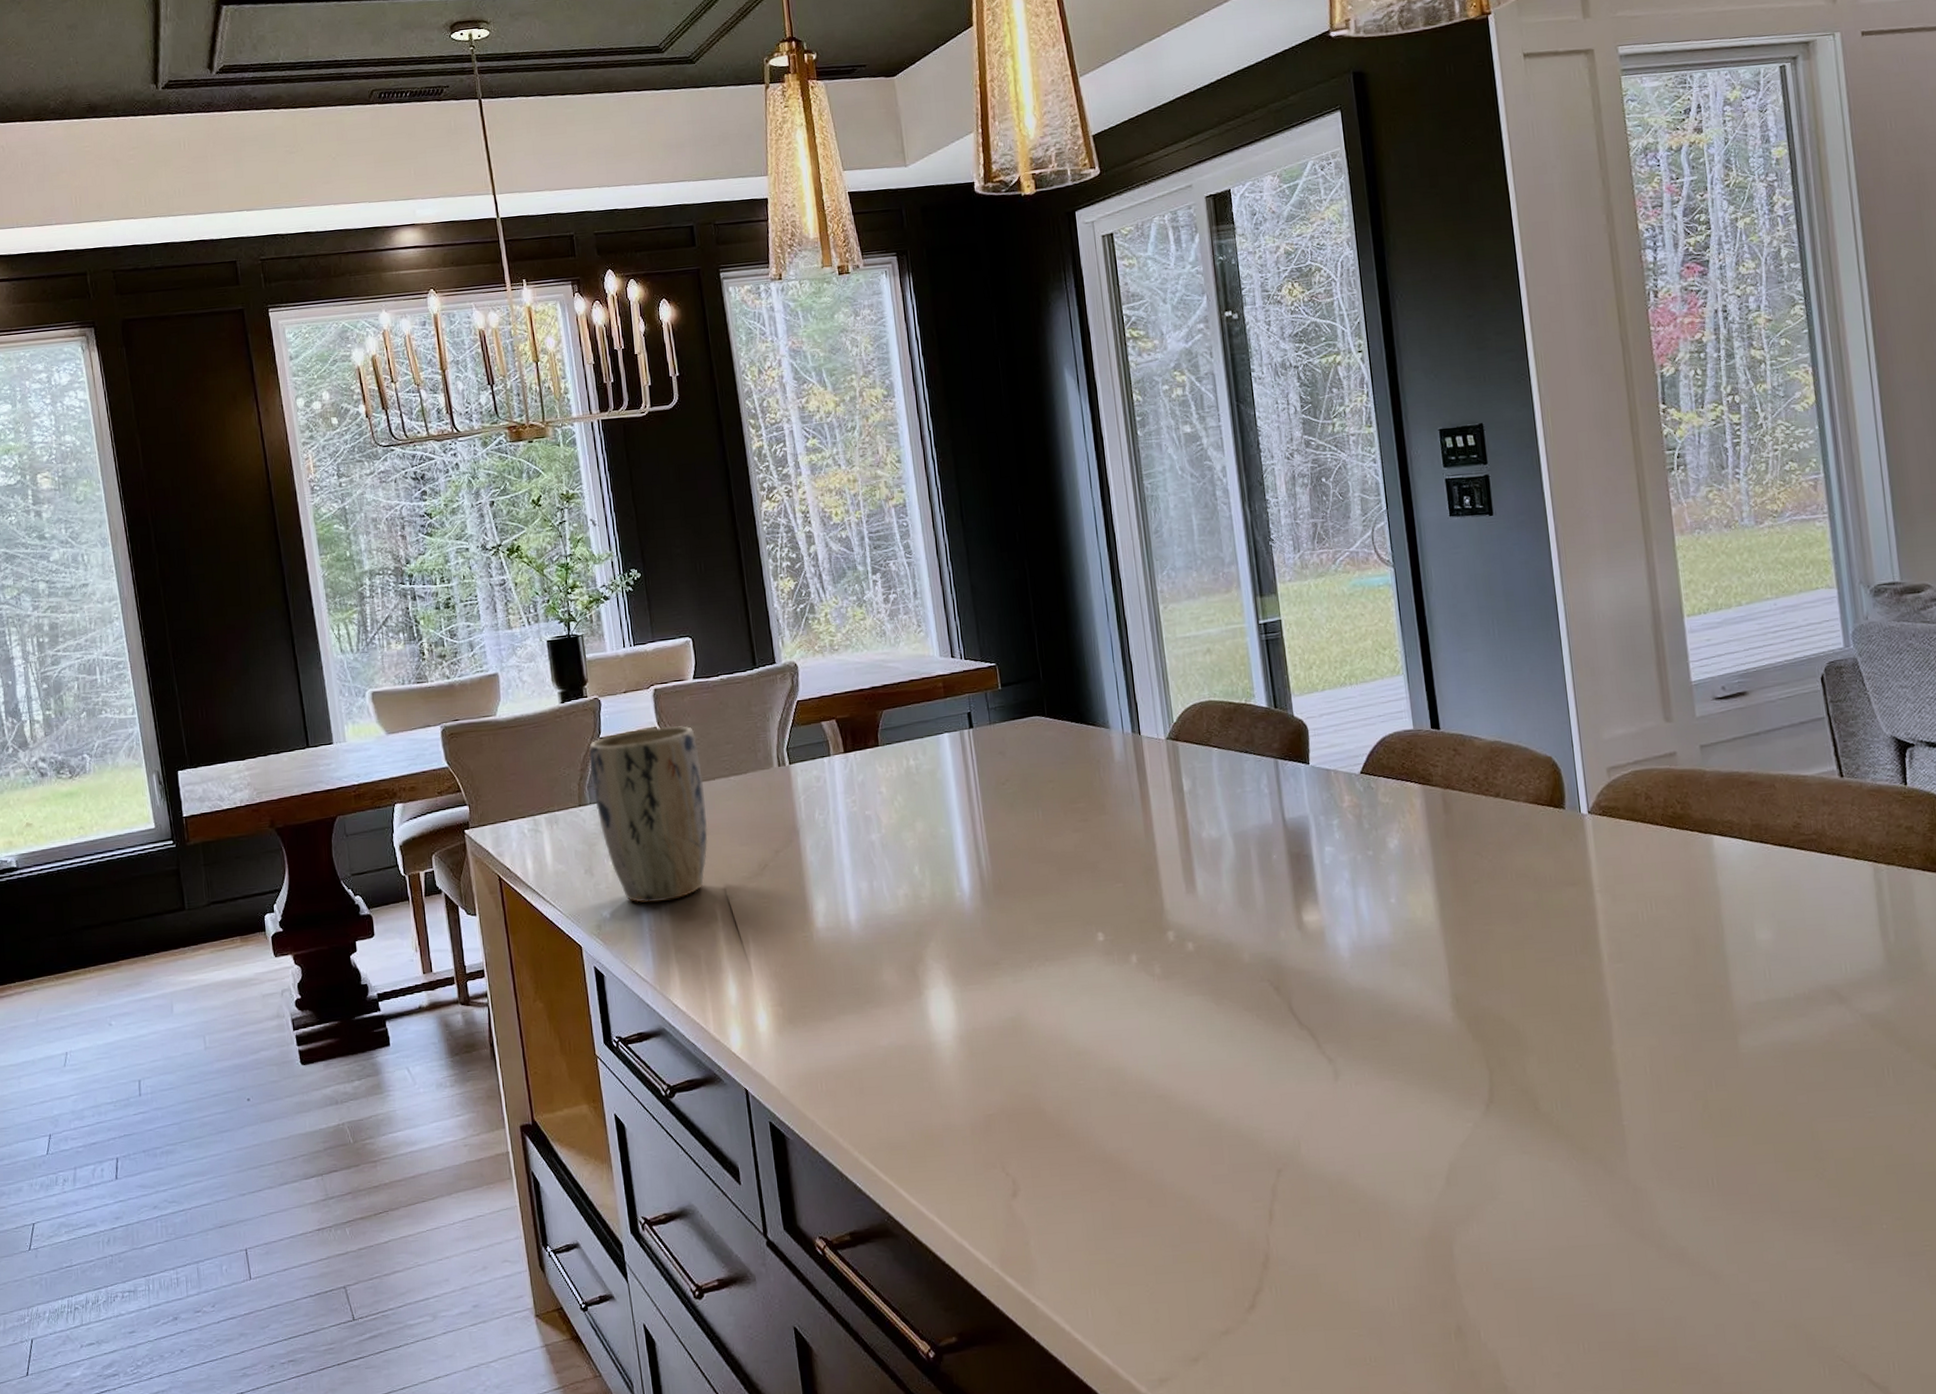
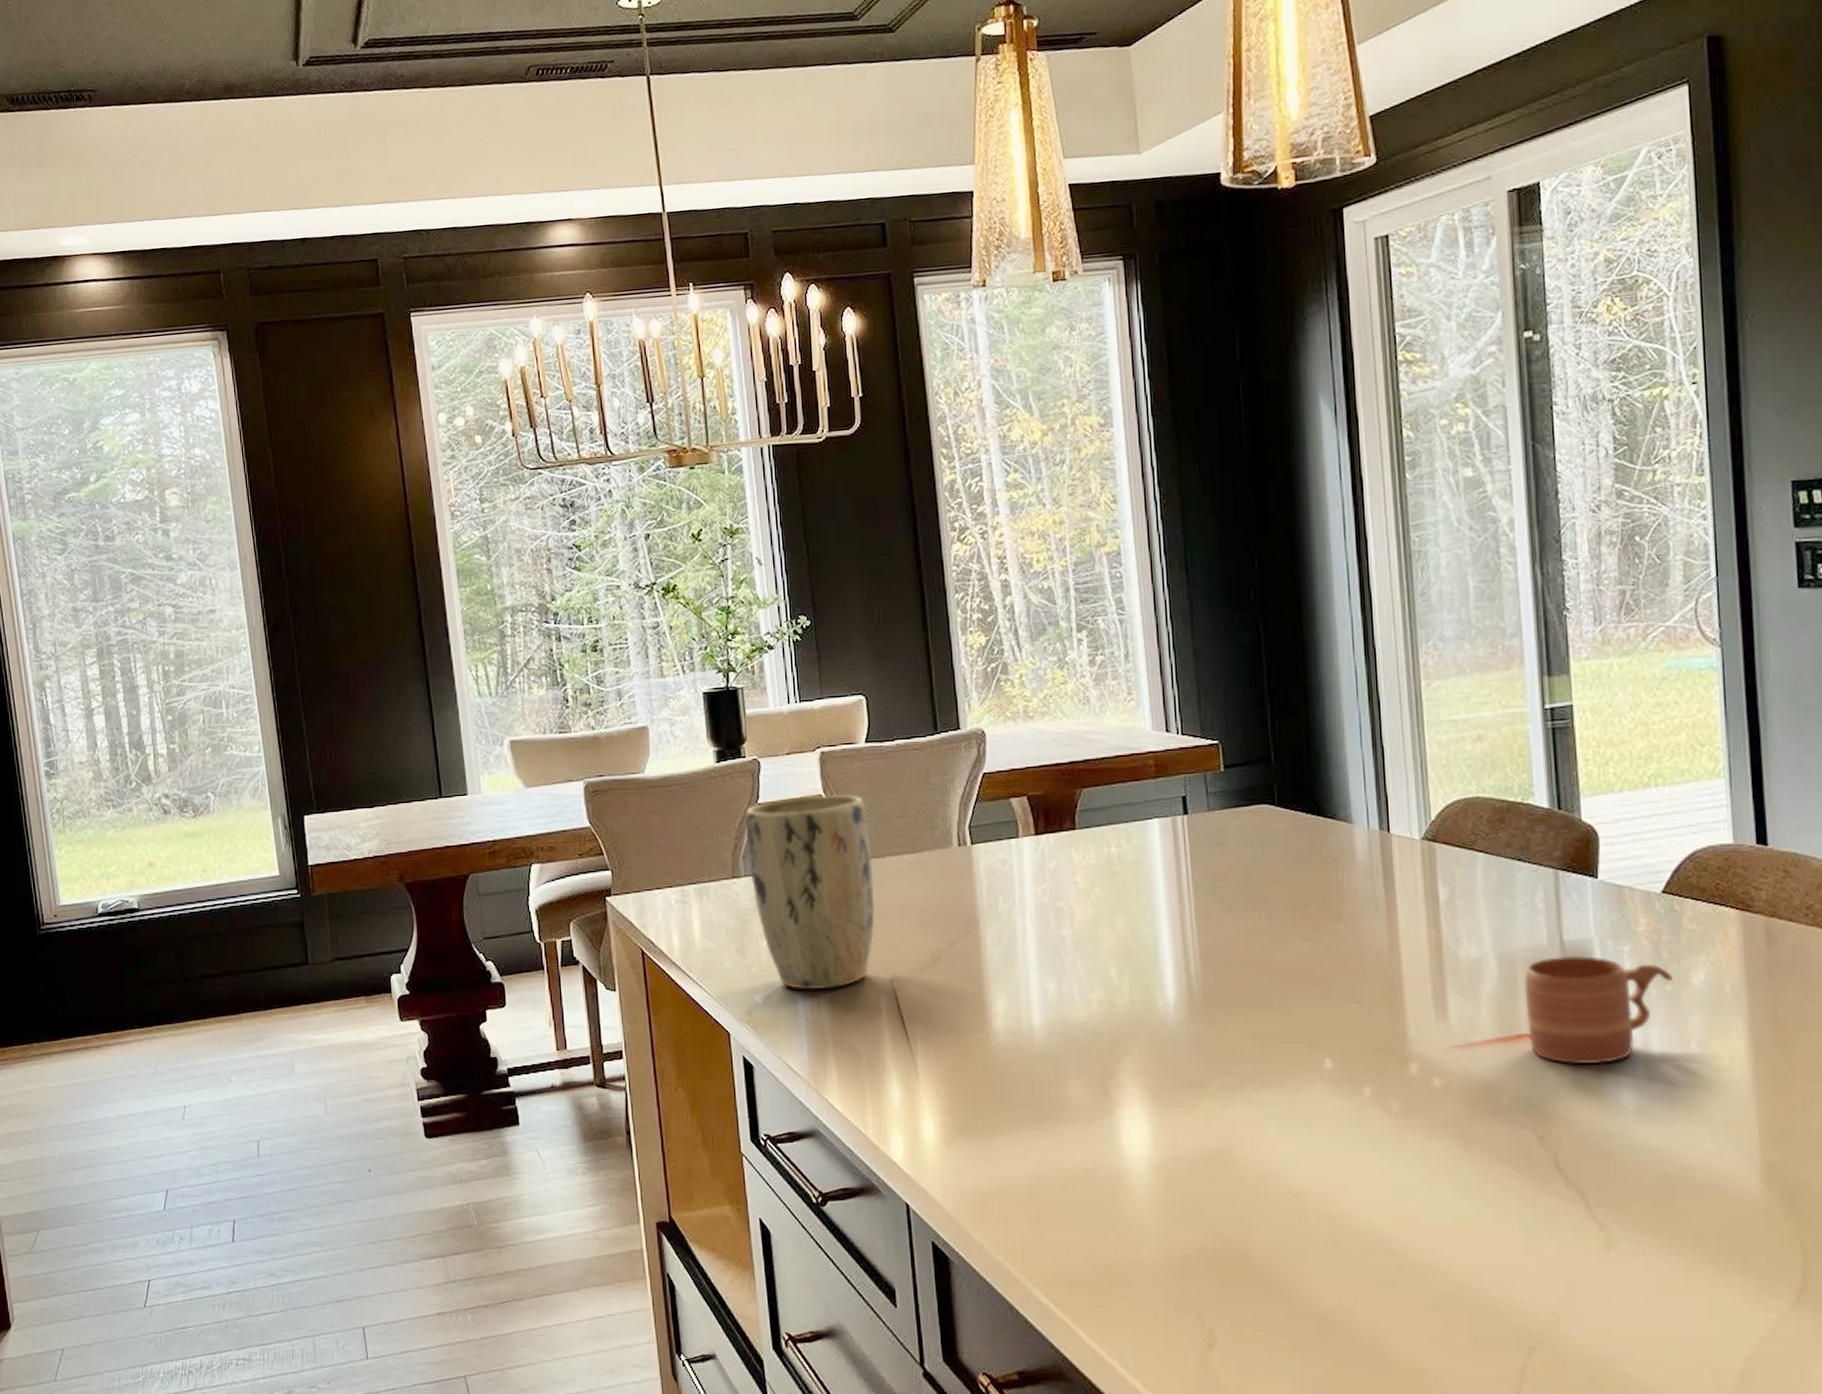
mug: none [1256,830,1373,923] -> present [1524,955,1673,1064]

